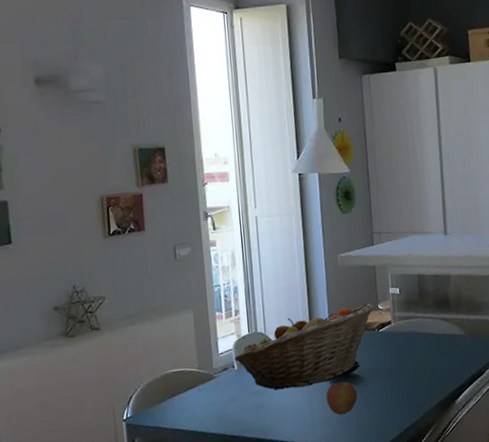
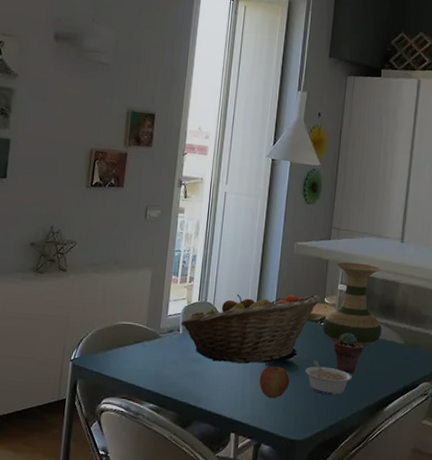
legume: none [371,367,419,400] -> present [305,360,352,396]
vase: none [380,263,441,347] -> present [322,262,382,347]
potted succulent: none [395,334,426,375] -> present [334,333,363,374]

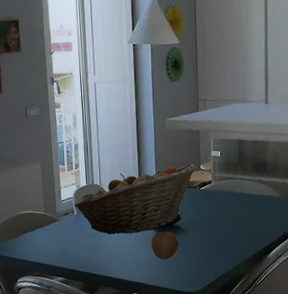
legume: present [305,360,352,396] -> none [191,221,235,251]
vase: present [322,262,382,347] -> none [201,129,257,204]
potted succulent: present [334,333,363,374] -> none [214,193,242,230]

